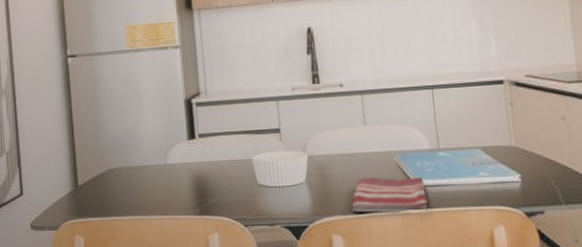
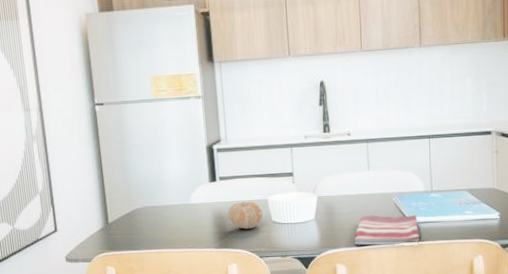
fruit: none [207,161,247,194] -> present [227,201,263,230]

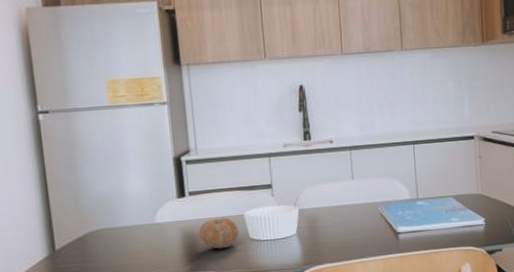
dish towel: present [354,215,420,246] -> none [339,224,407,260]

